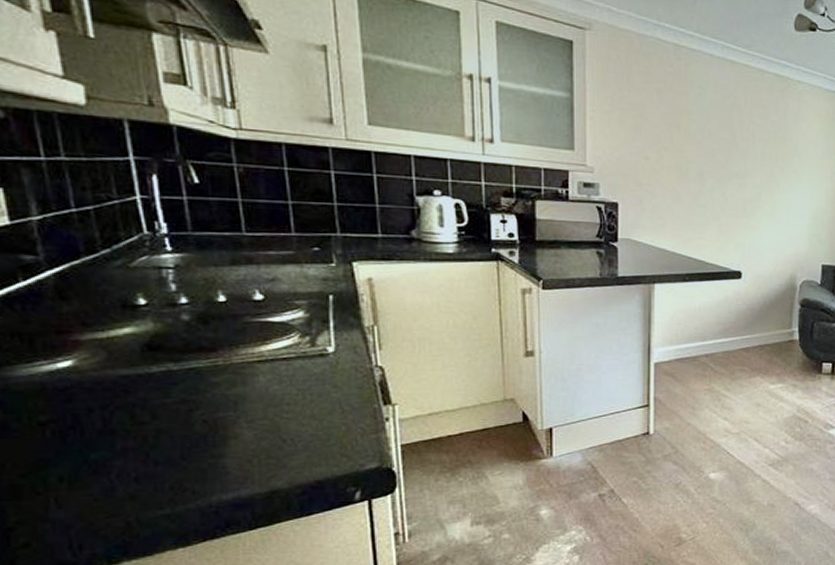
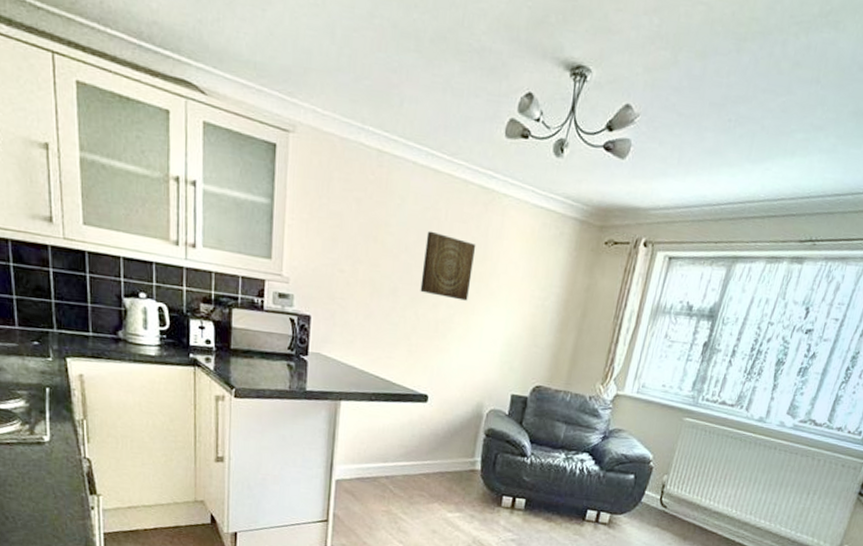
wall art: none [726,117,776,180] -> present [420,230,476,301]

